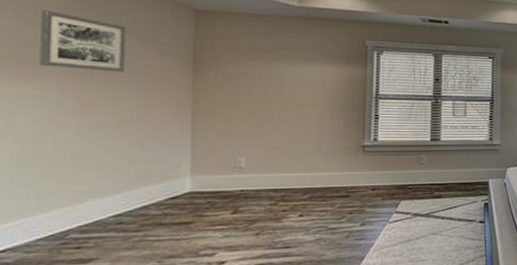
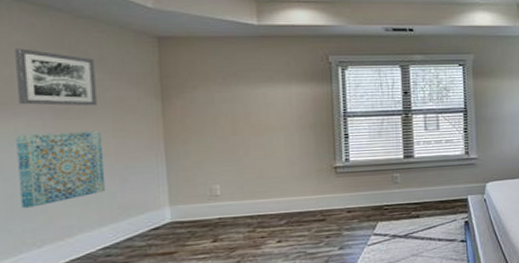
wall art: none [29,96,126,172] -> present [16,130,106,209]

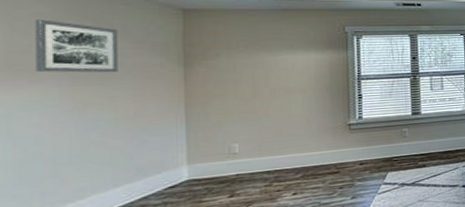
wall art: present [16,130,106,209] -> none [30,96,123,173]

